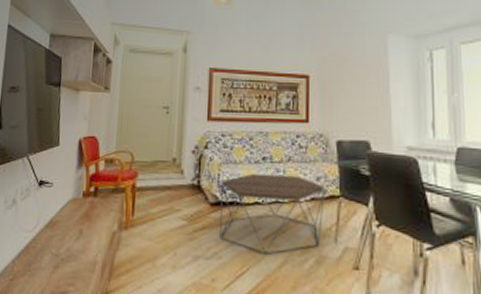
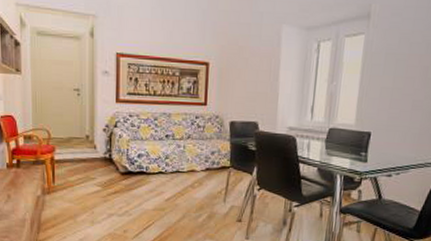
coffee table: present [219,173,325,255] -> none [129,148,218,212]

